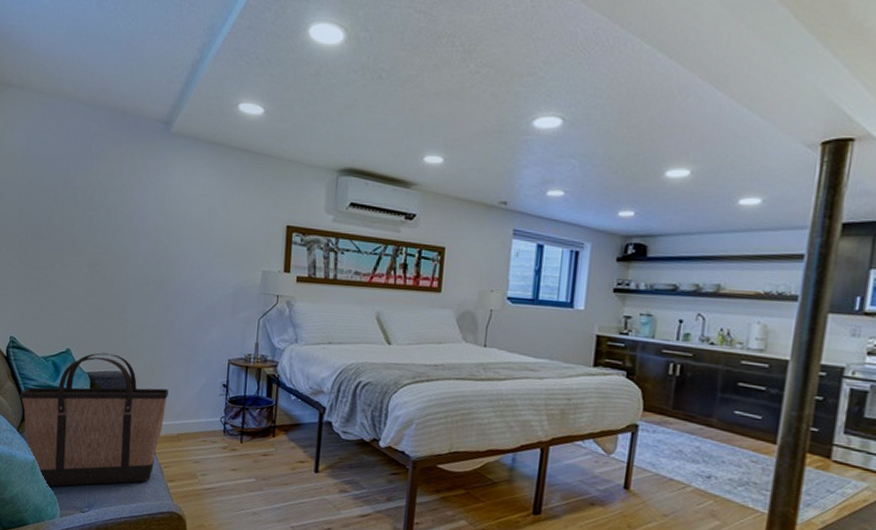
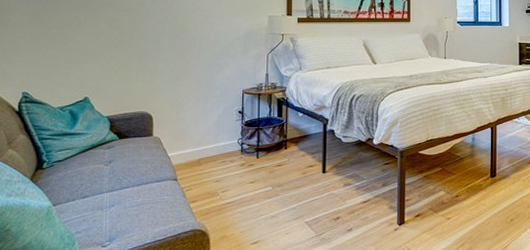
shopping bag: present [20,352,168,488] -> none [34,97,188,229]

